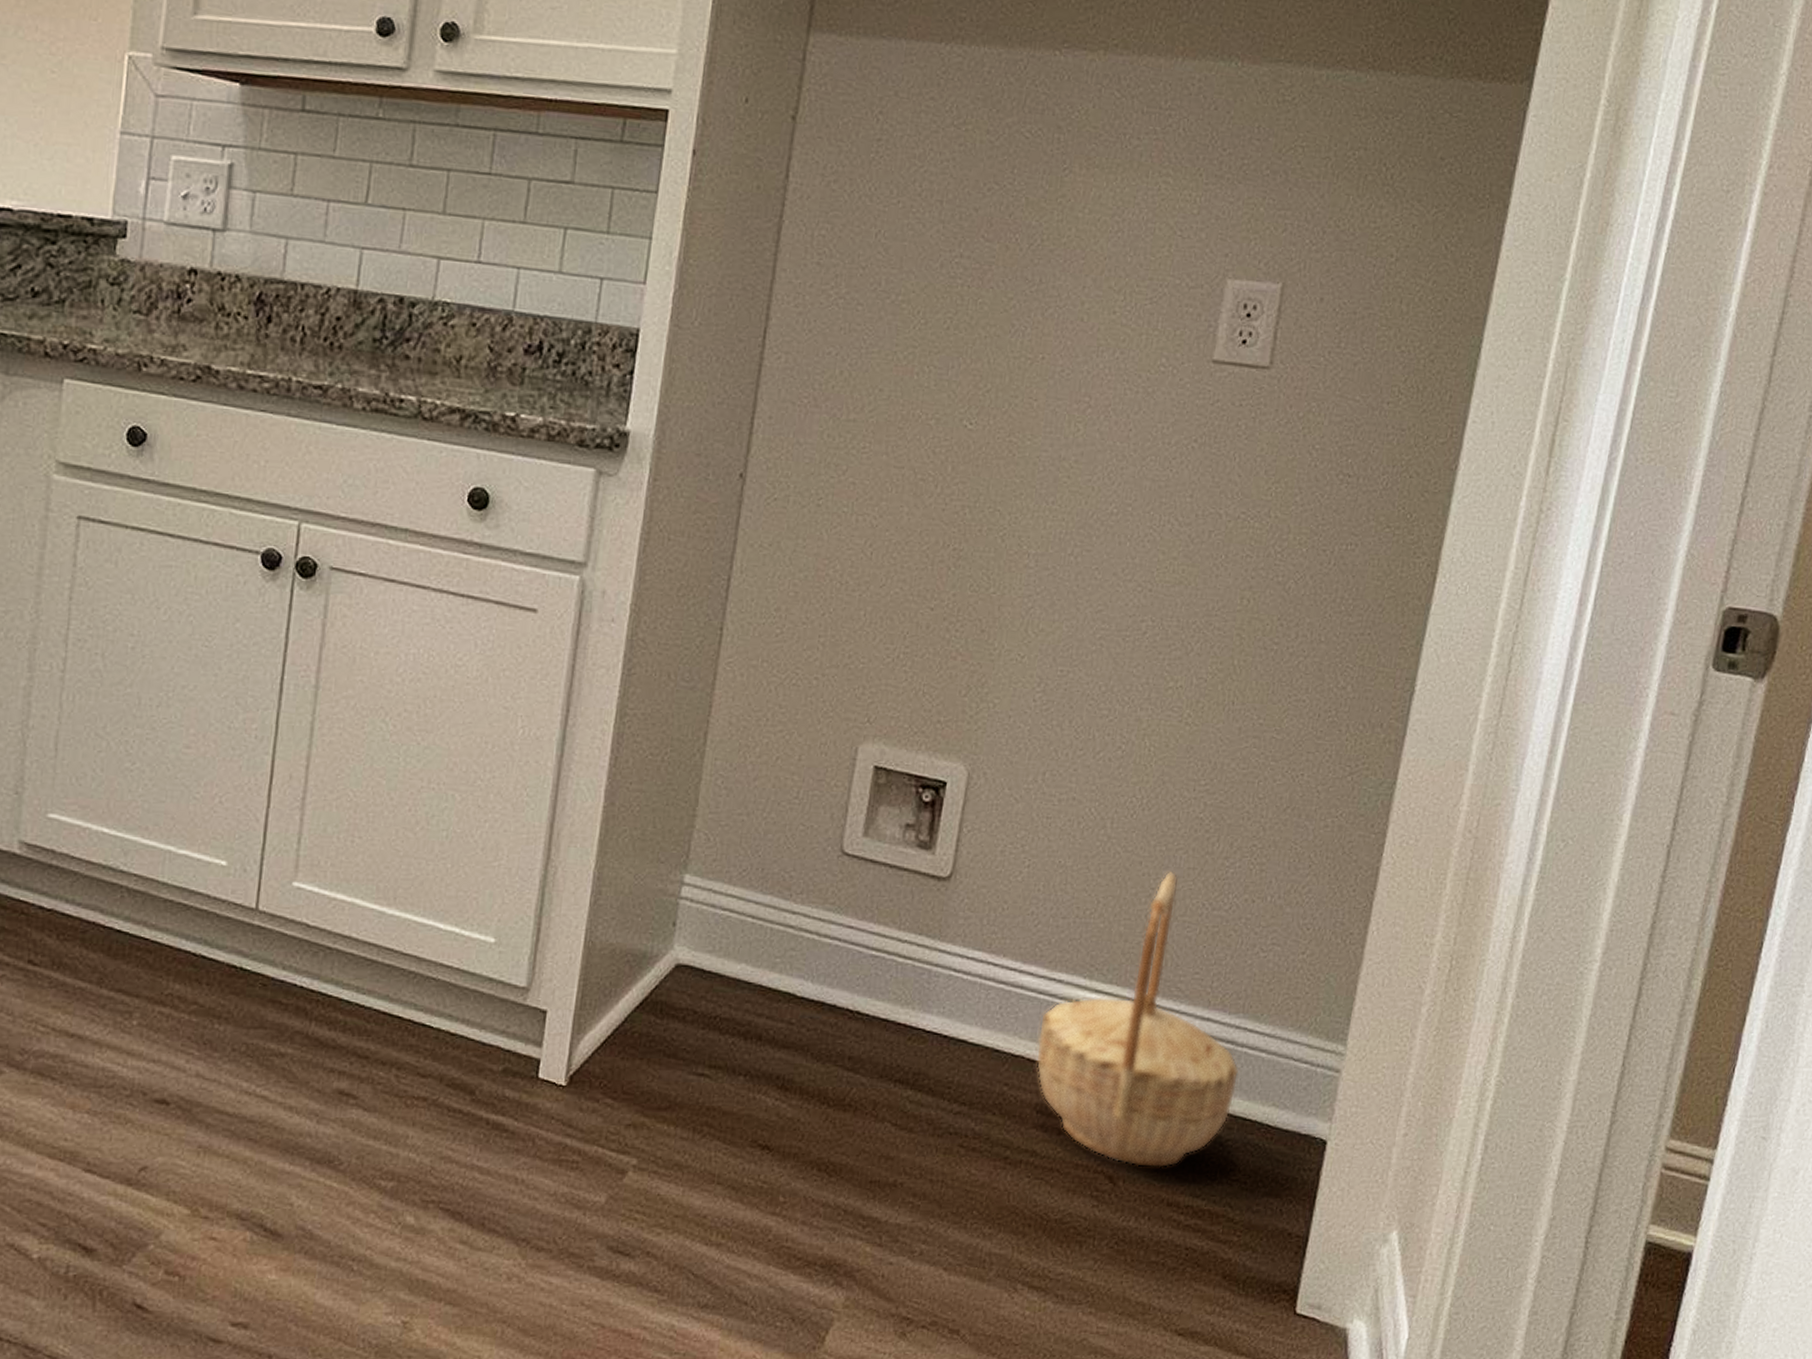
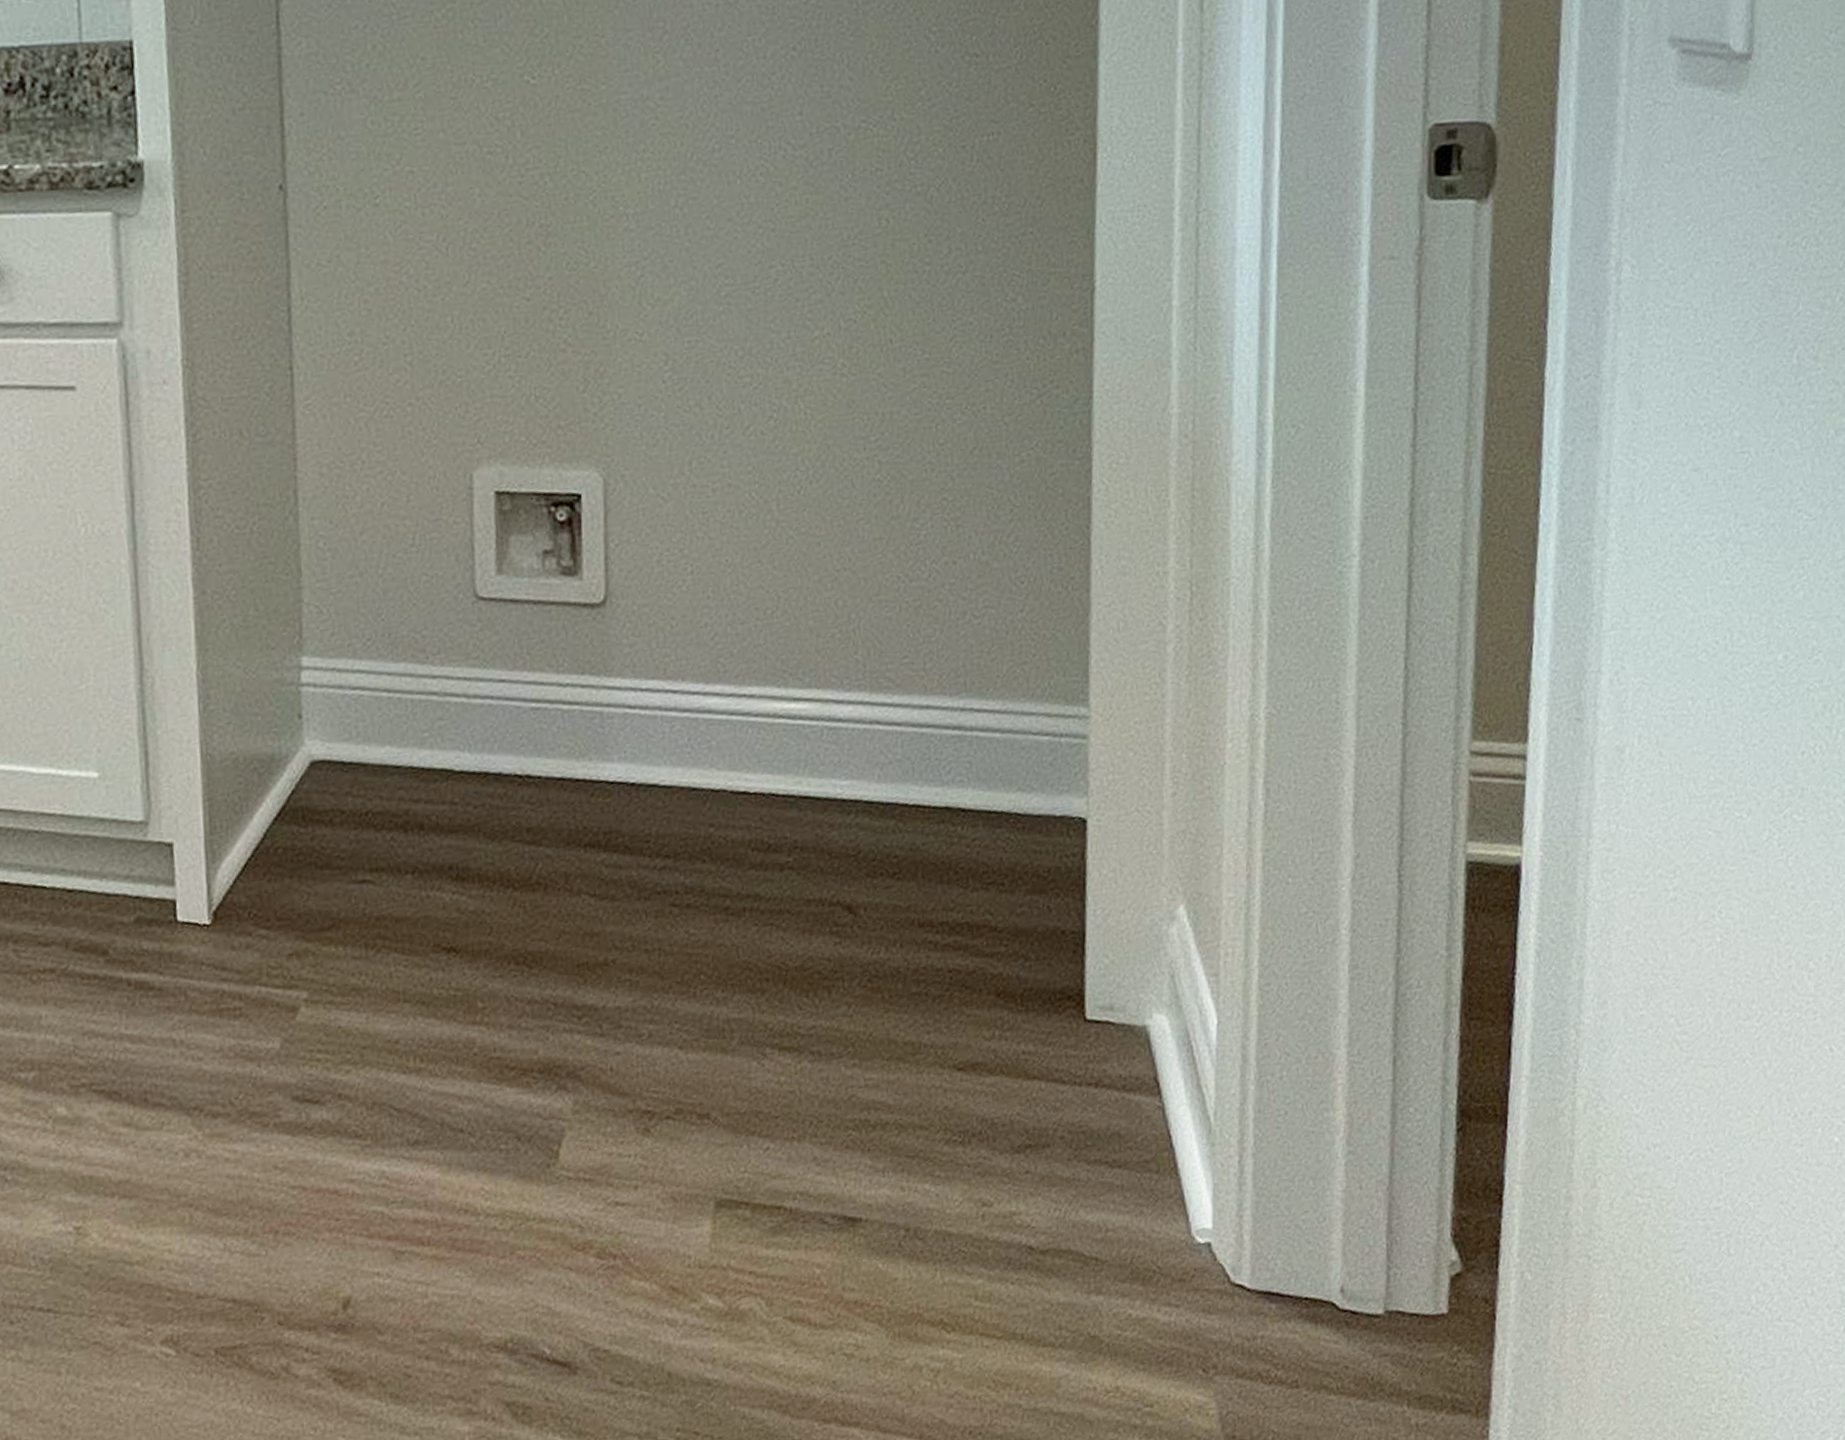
basket: present [1035,871,1240,1168] -> none [737,546,974,890]

